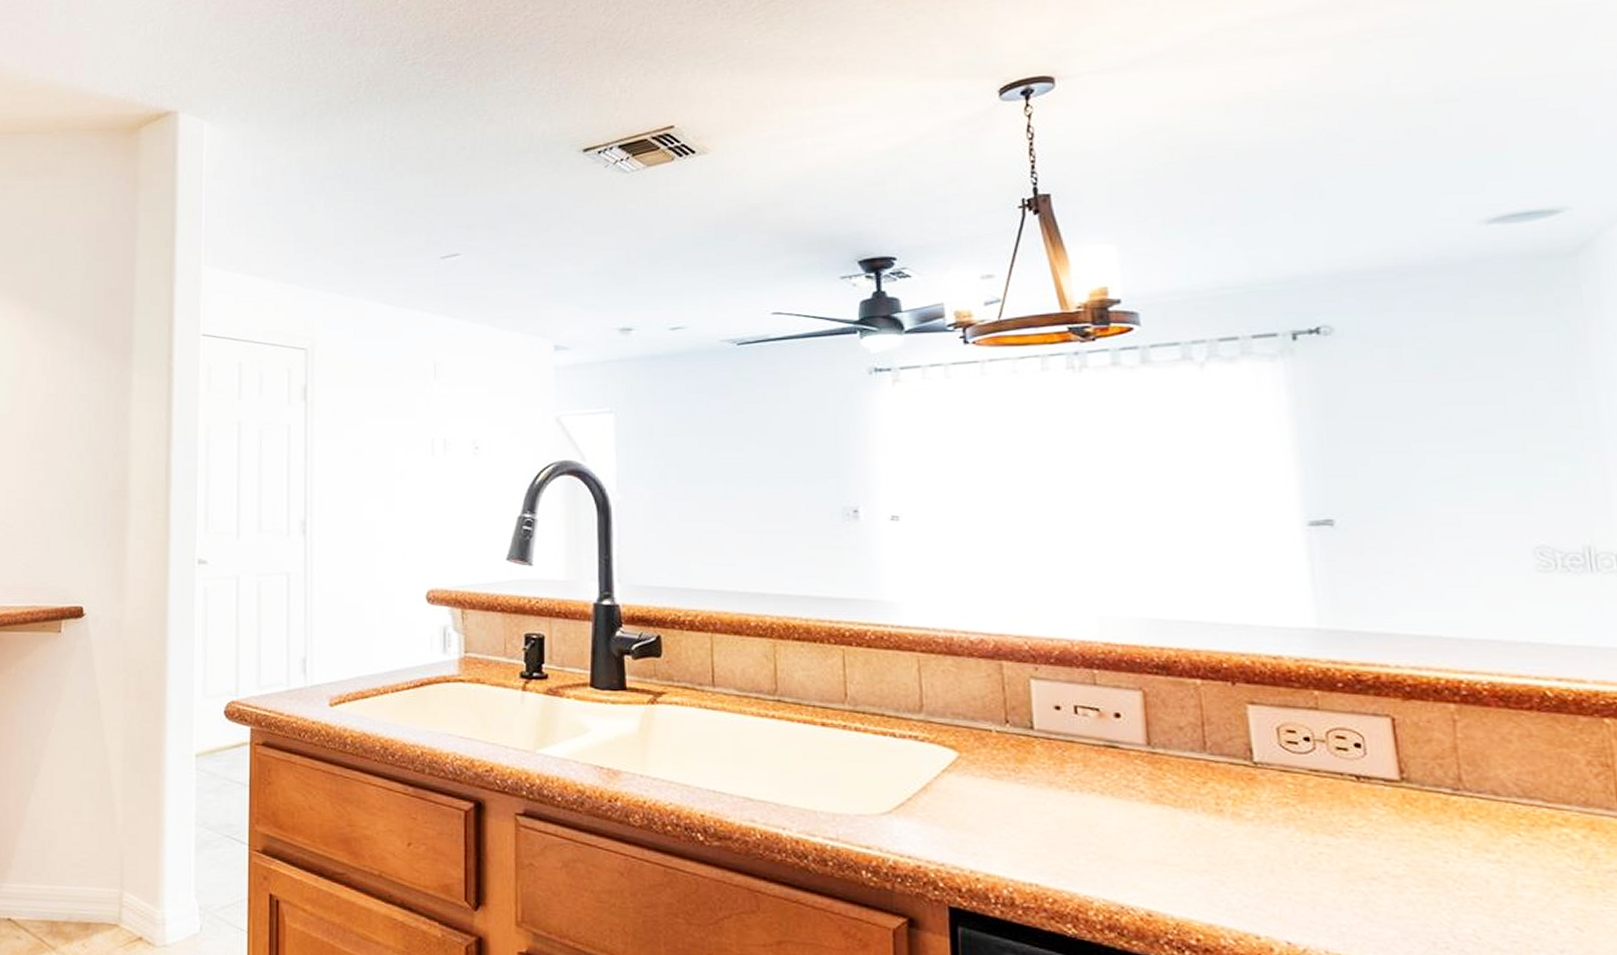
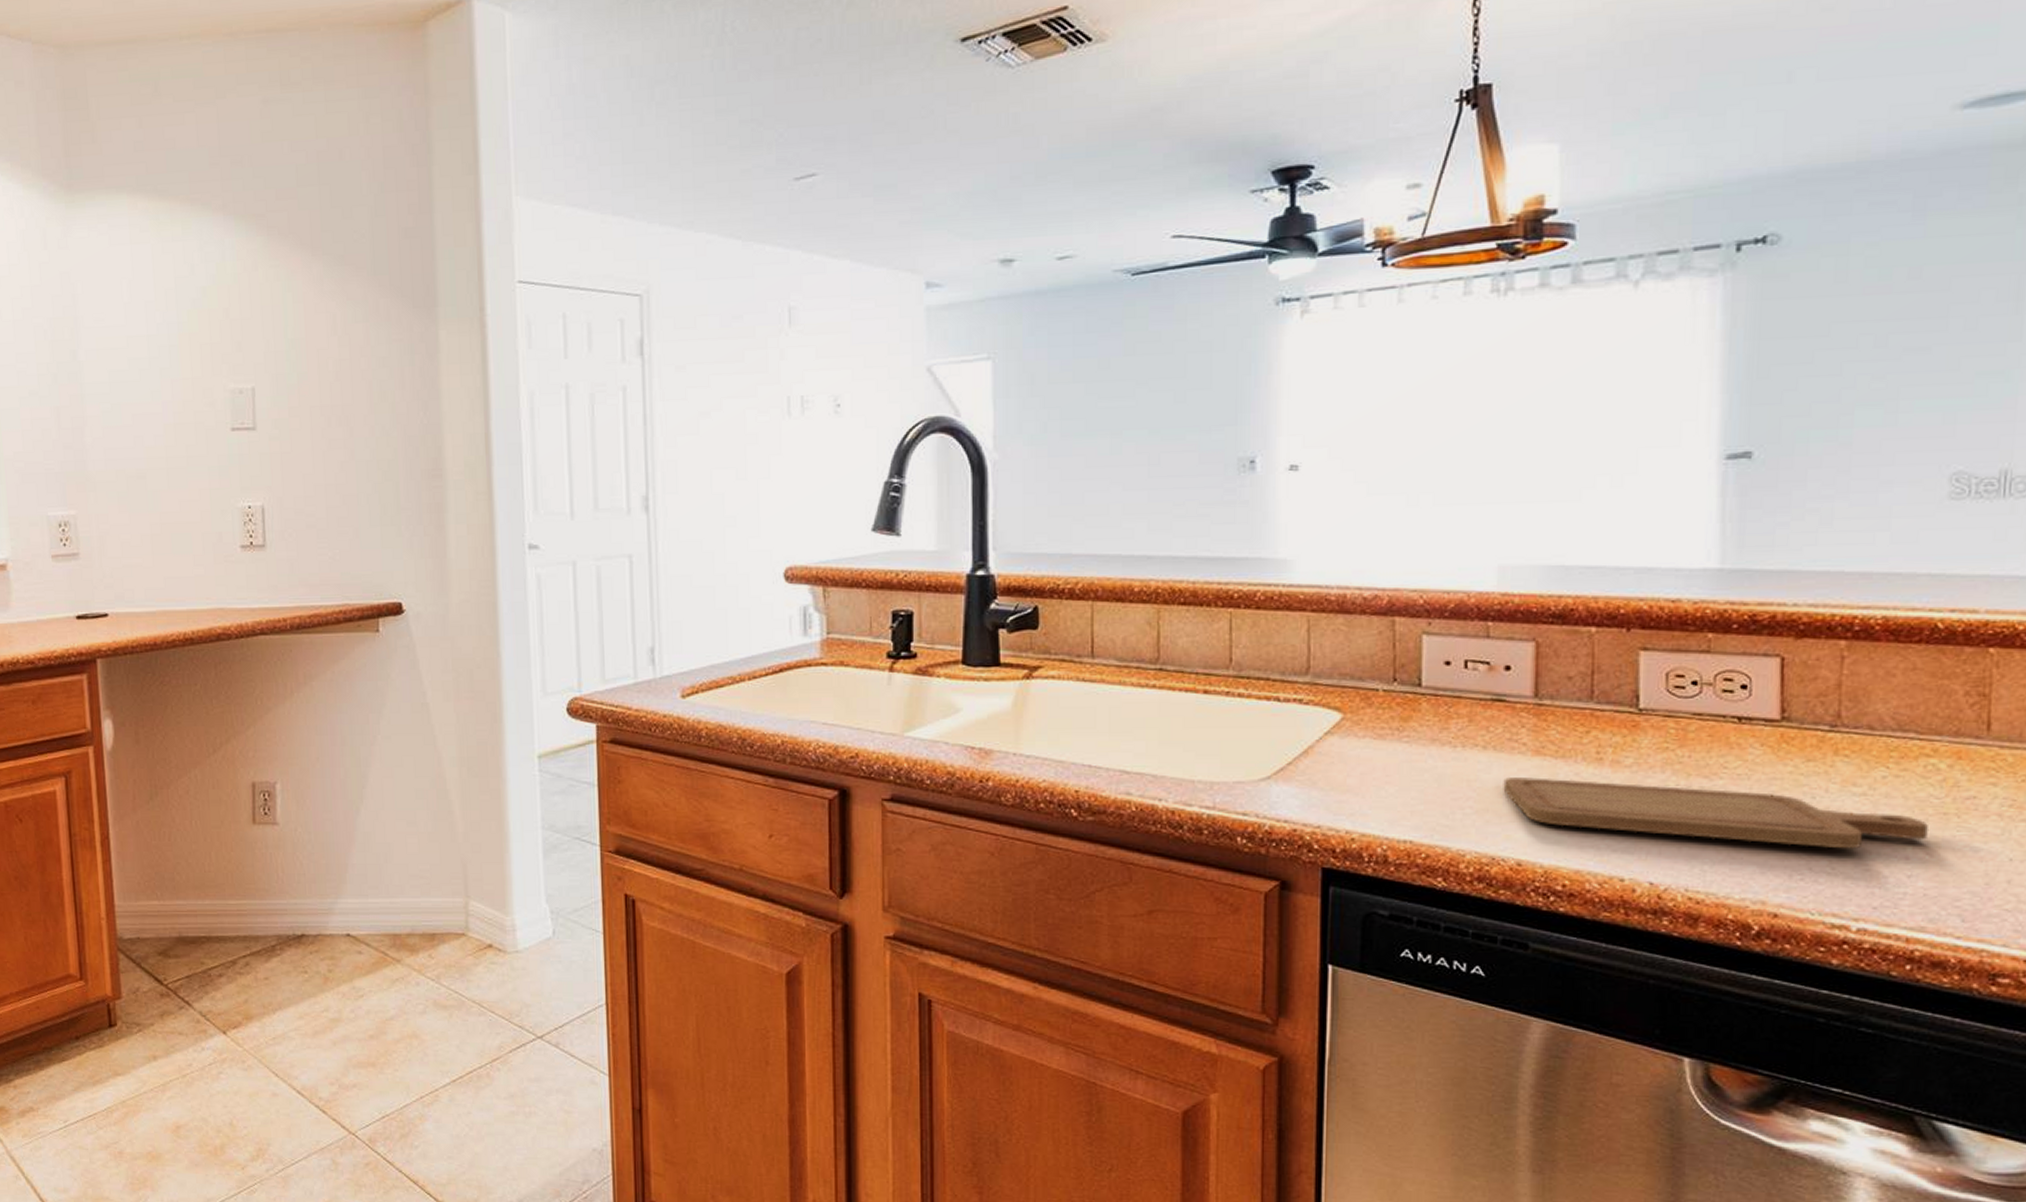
chopping board: none [1124,824,1575,919] -> present [1503,777,1930,849]

